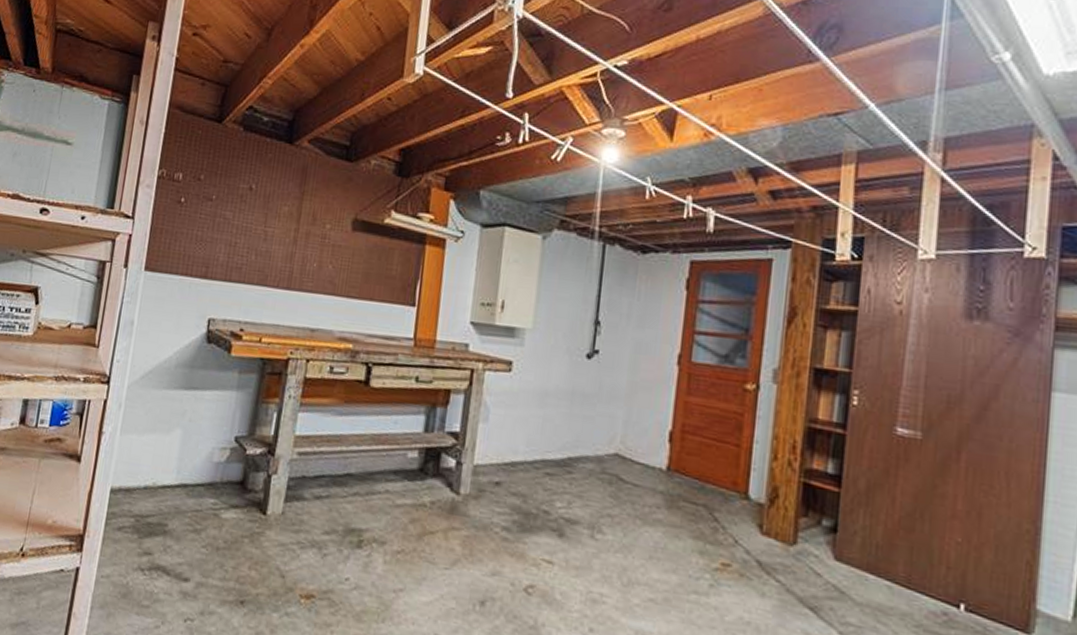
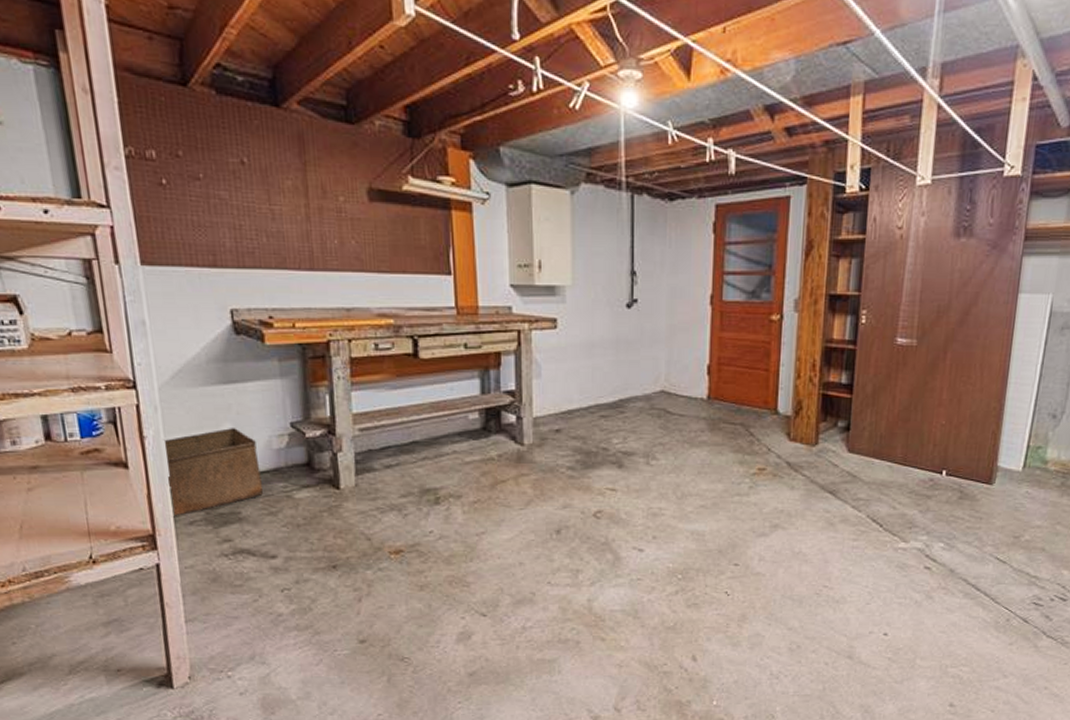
storage bin: none [104,434,199,520] -> present [163,428,264,518]

